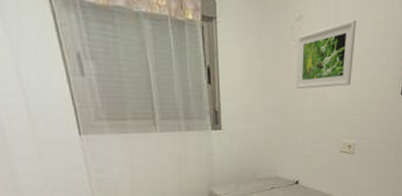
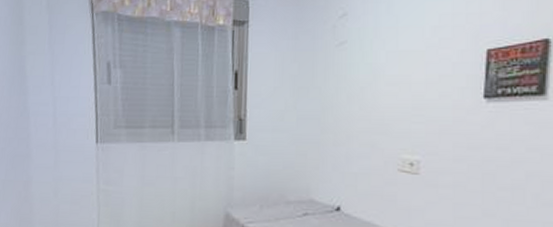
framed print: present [296,19,357,90] -> none [339,13,415,94]

